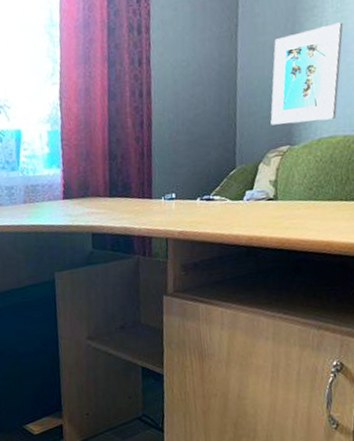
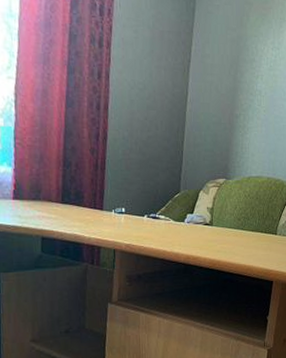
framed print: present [270,22,344,126] -> none [211,79,274,162]

